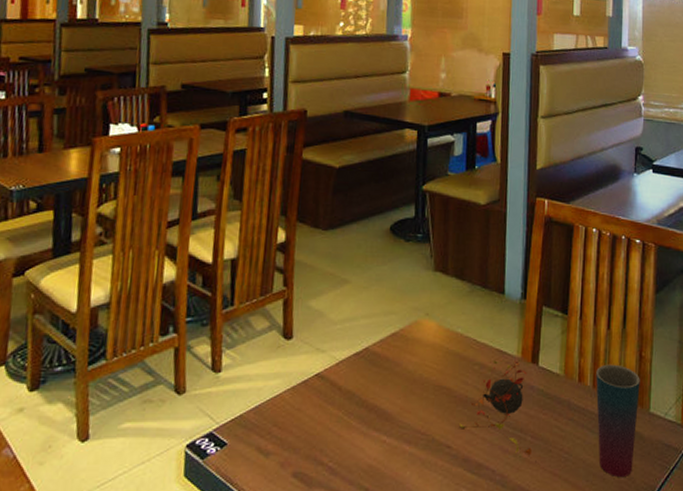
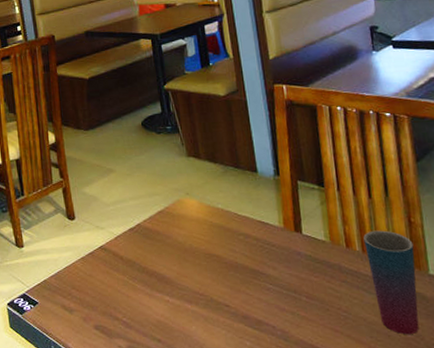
teapot: present [459,360,544,469] -> none [234,231,324,326]

